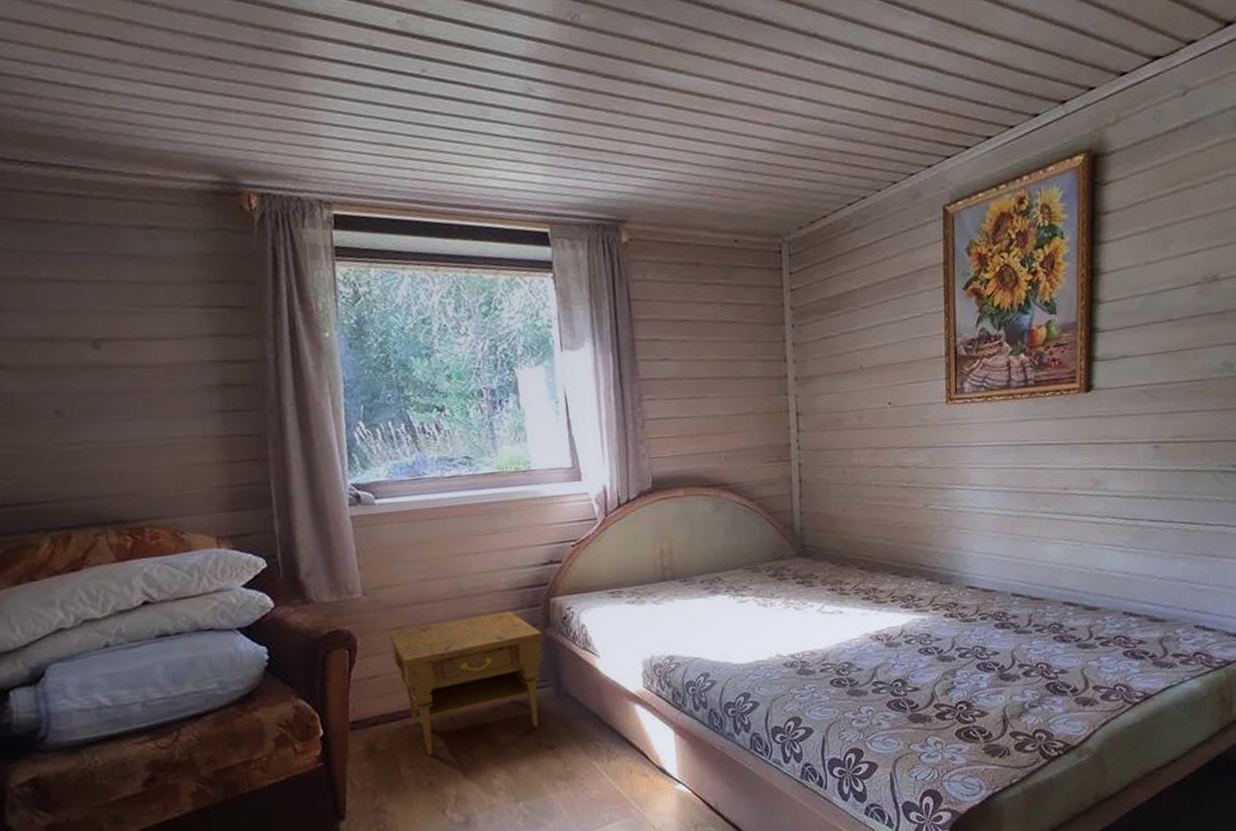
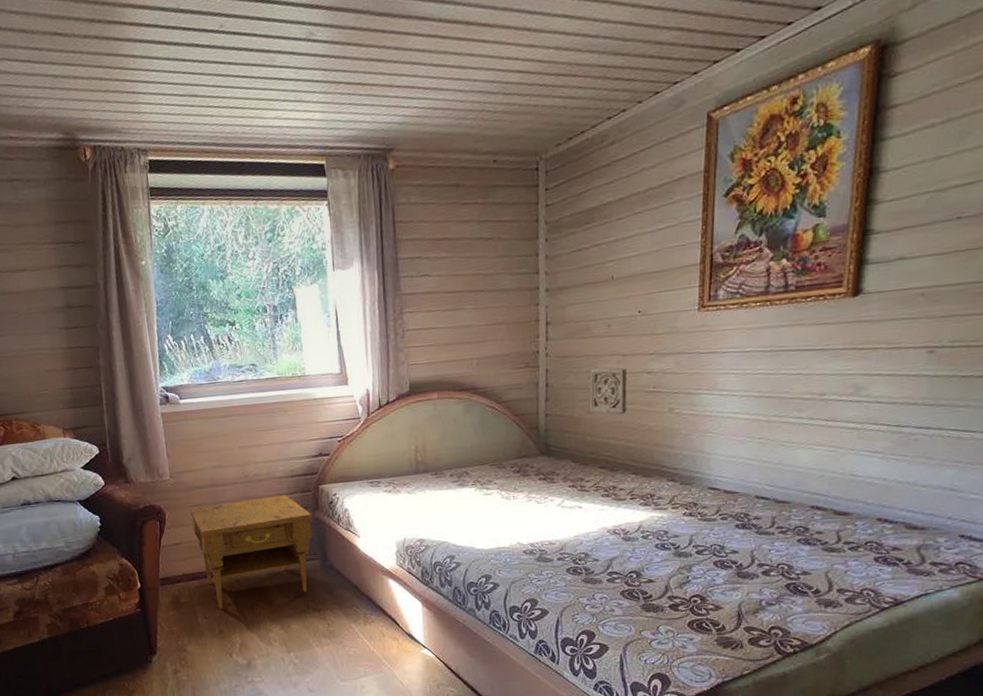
wall ornament: none [844,461,883,512] -> present [589,367,627,415]

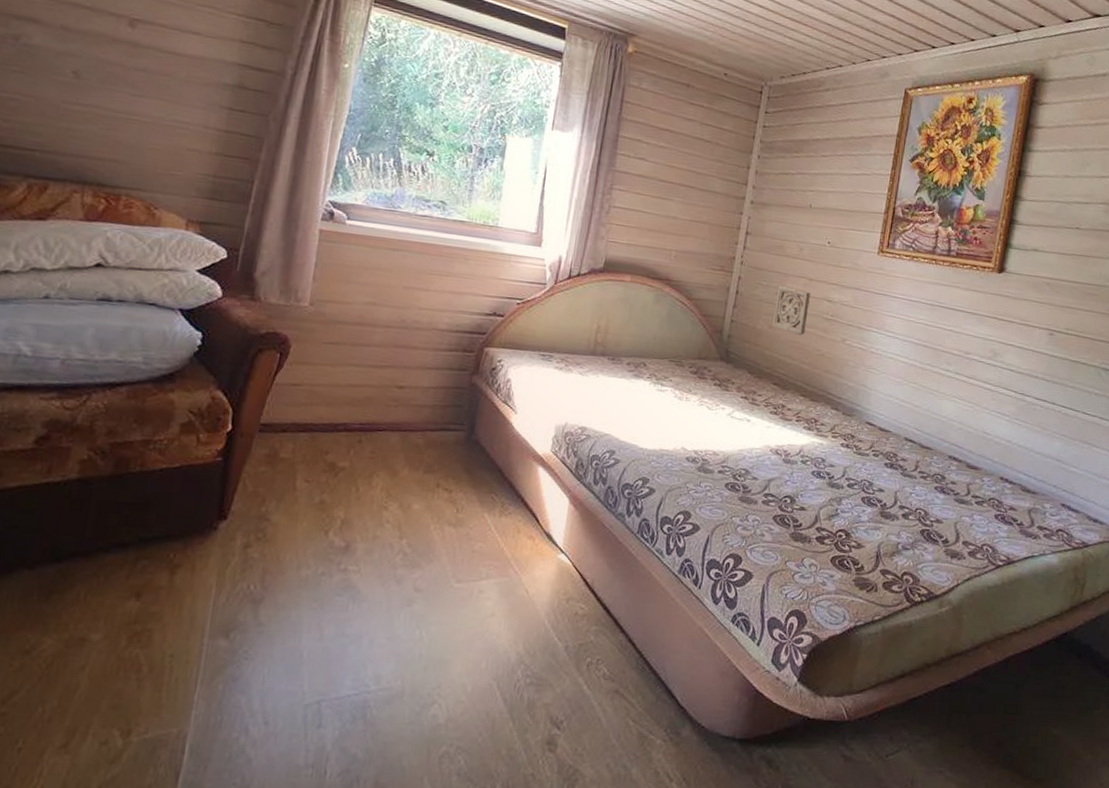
nightstand: present [189,495,313,610] -> none [320,345,469,474]

